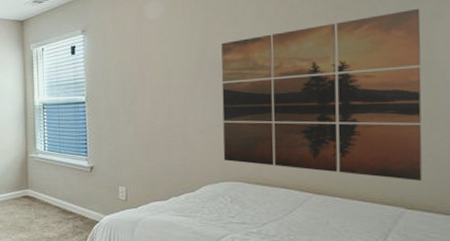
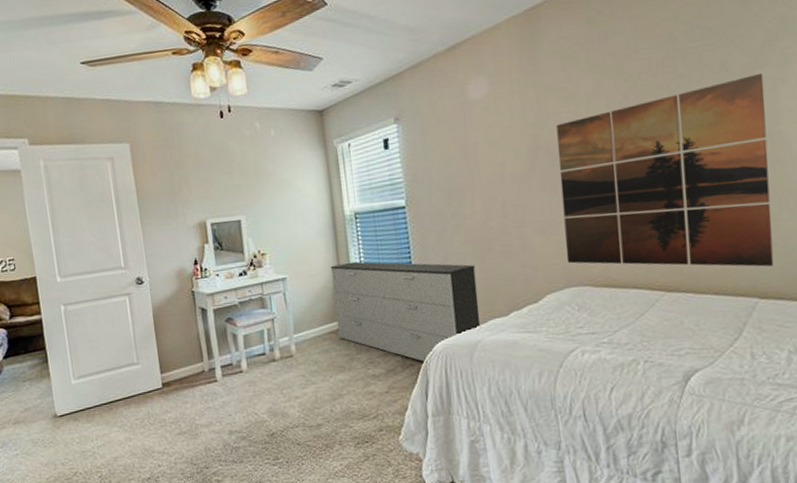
dresser: none [20,143,143,232] -> present [330,261,481,363]

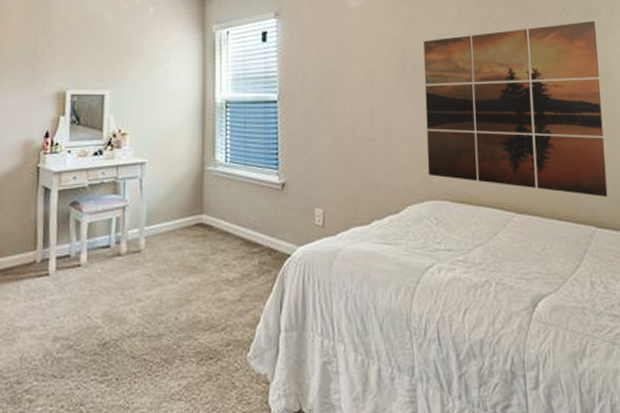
dresser: present [330,261,481,363] -> none [194,152,342,270]

